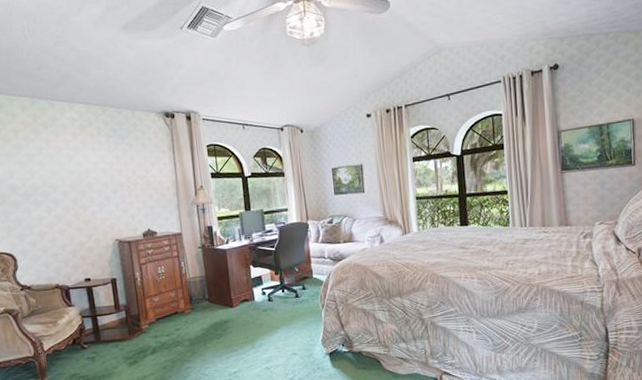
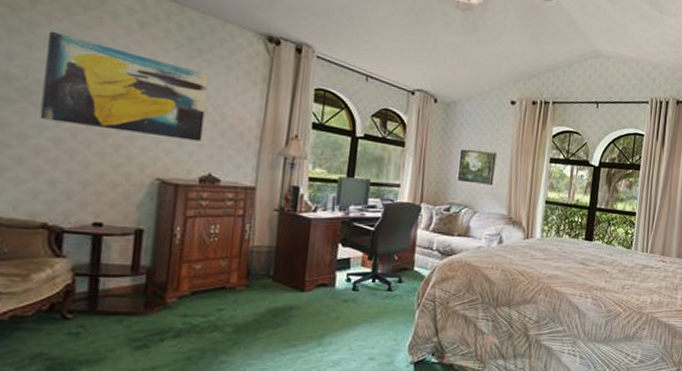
wall art: none [30,149,138,213] -> present [40,30,209,142]

